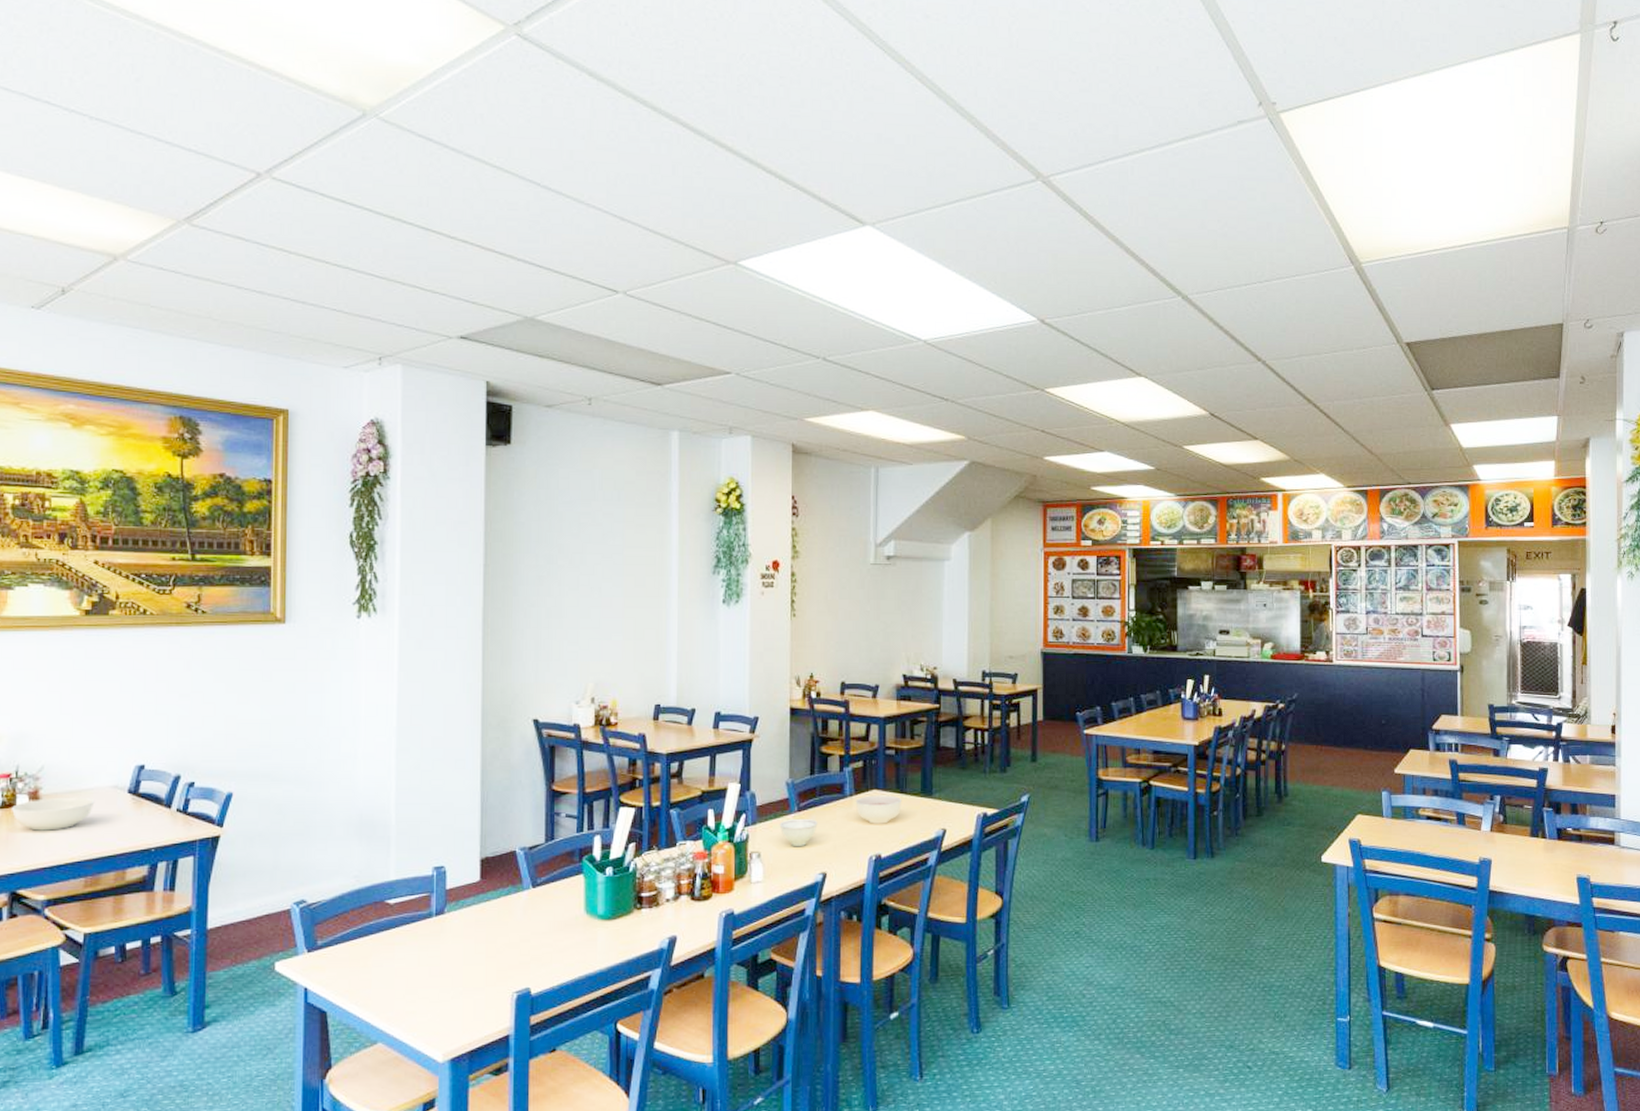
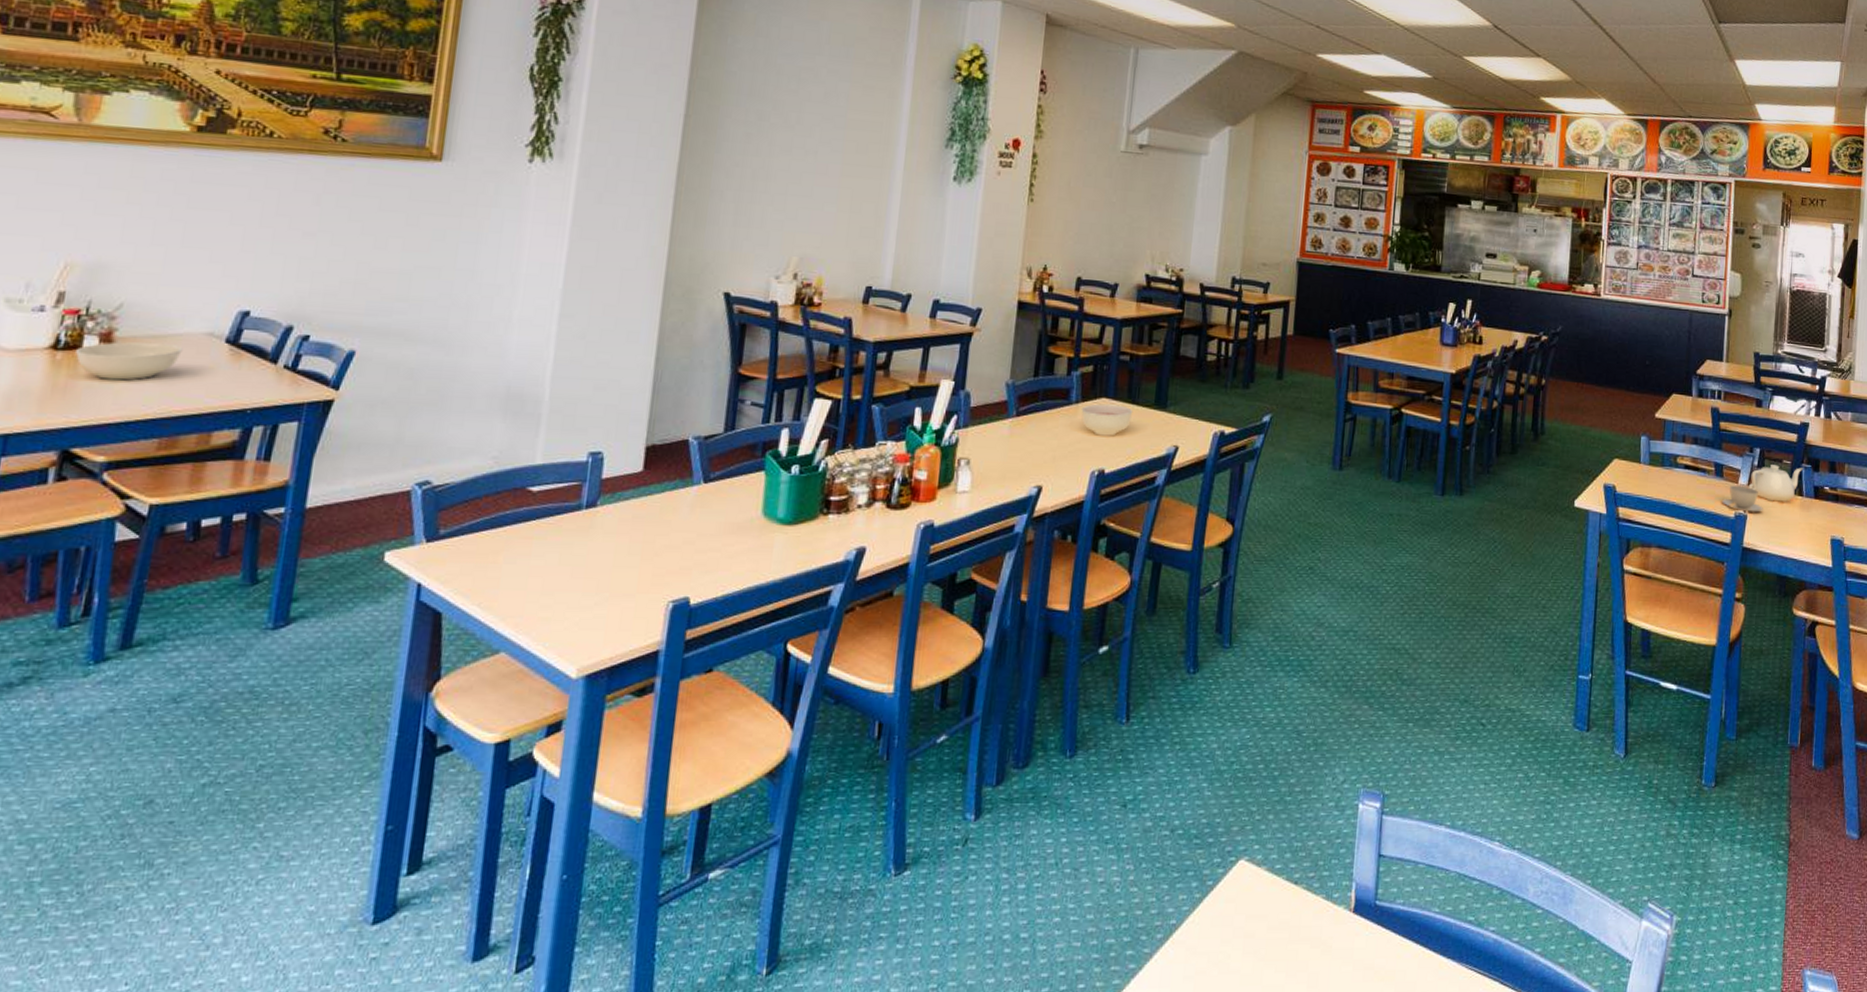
bowl: present [779,818,818,847] -> none [994,424,1038,456]
teacup: none [1466,832,1507,857] -> present [1722,485,1763,512]
teapot: none [1491,810,1545,845] -> present [1748,465,1803,502]

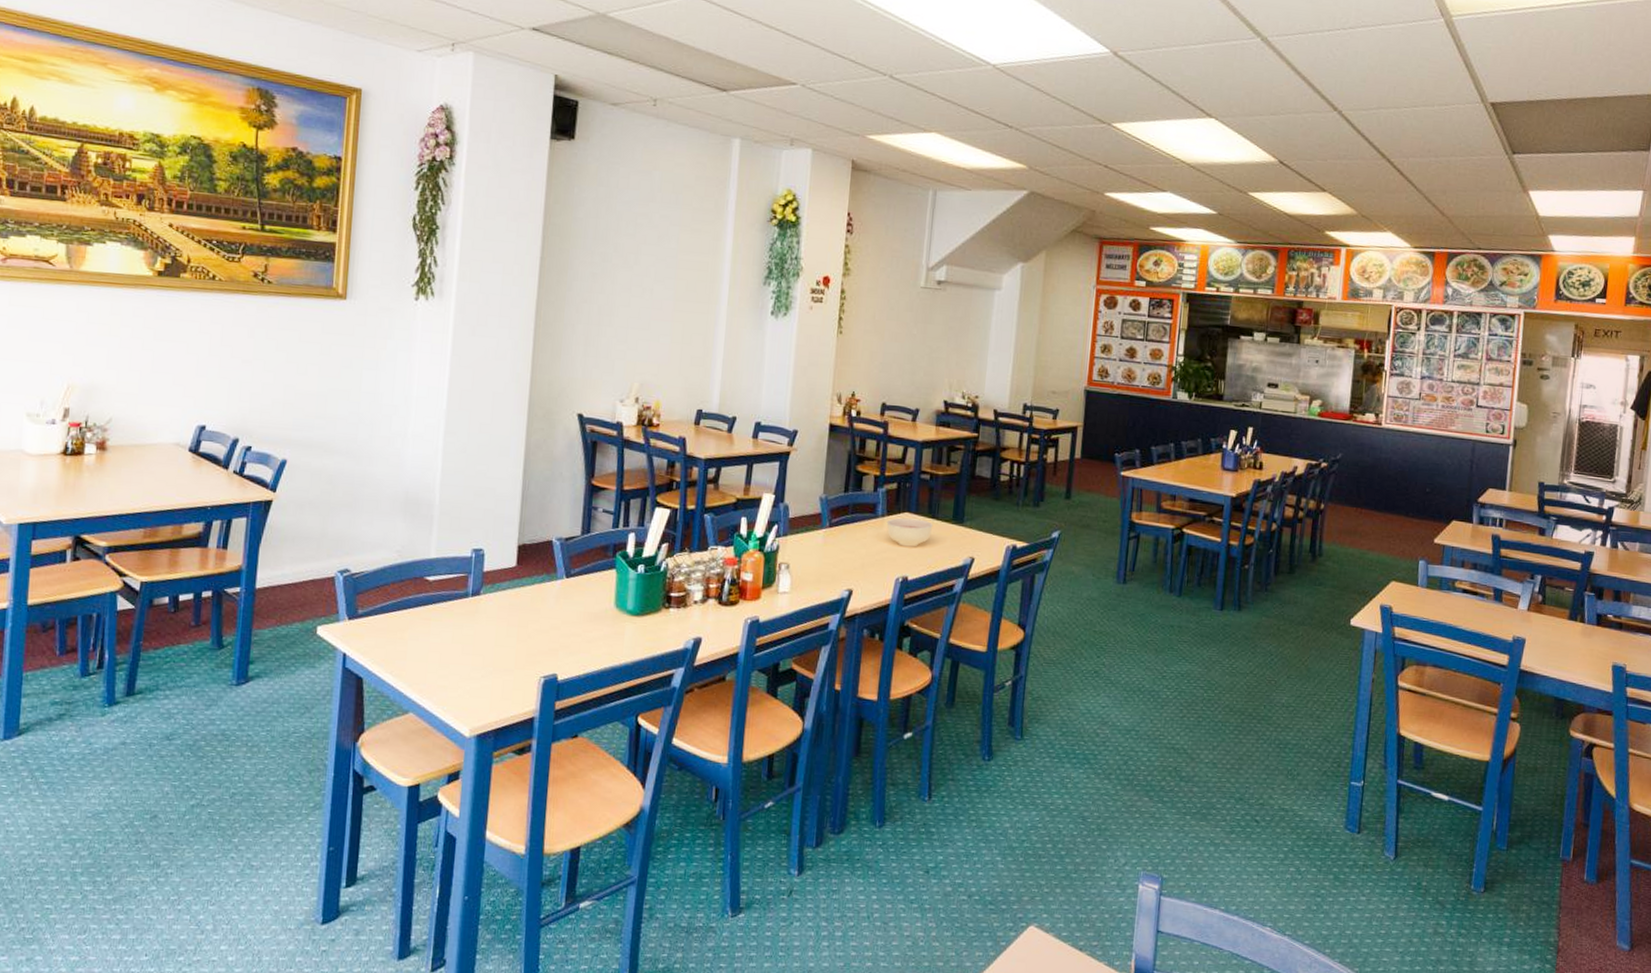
bowl: present [75,342,183,381] -> none [80,450,158,481]
teacup: present [1722,485,1763,512] -> none [1500,610,1543,637]
teapot: present [1748,465,1803,502] -> none [1527,591,1586,628]

